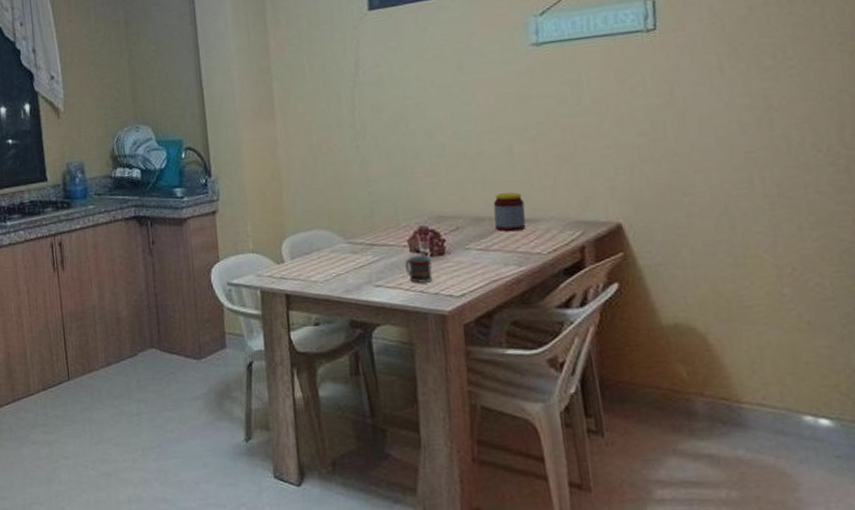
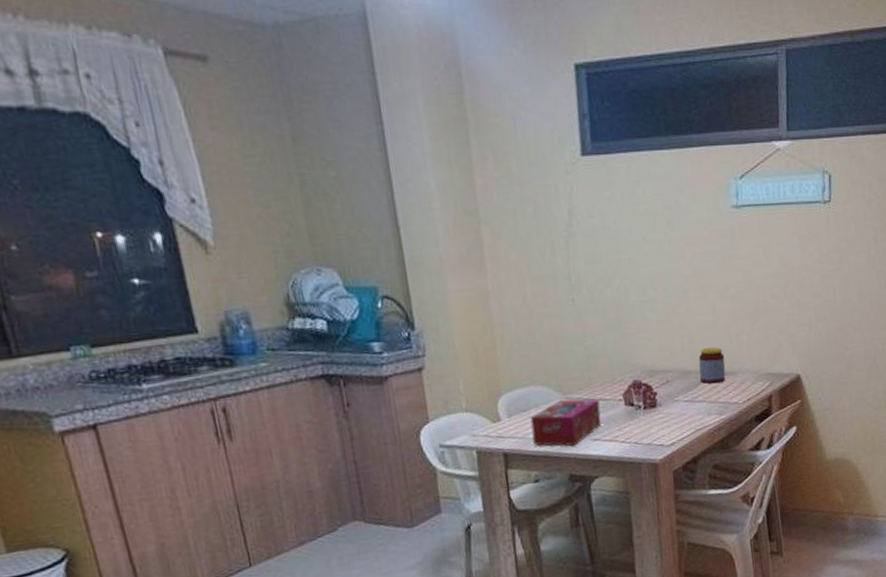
tissue box: none [312,243,385,291] -> present [530,399,601,446]
cup: present [405,254,433,283] -> none [621,408,646,435]

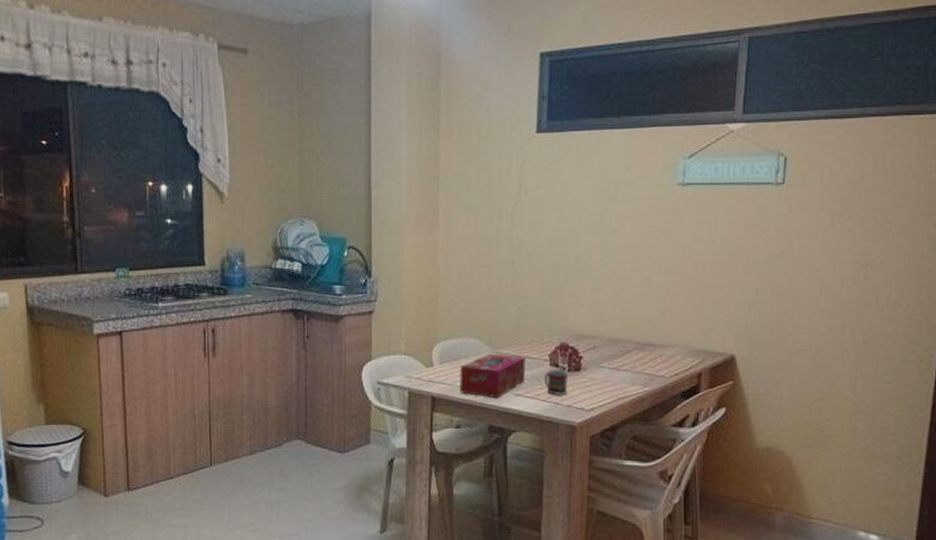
cup: none [621,408,646,435] -> present [545,368,568,395]
jar: present [698,347,726,384] -> none [627,319,655,353]

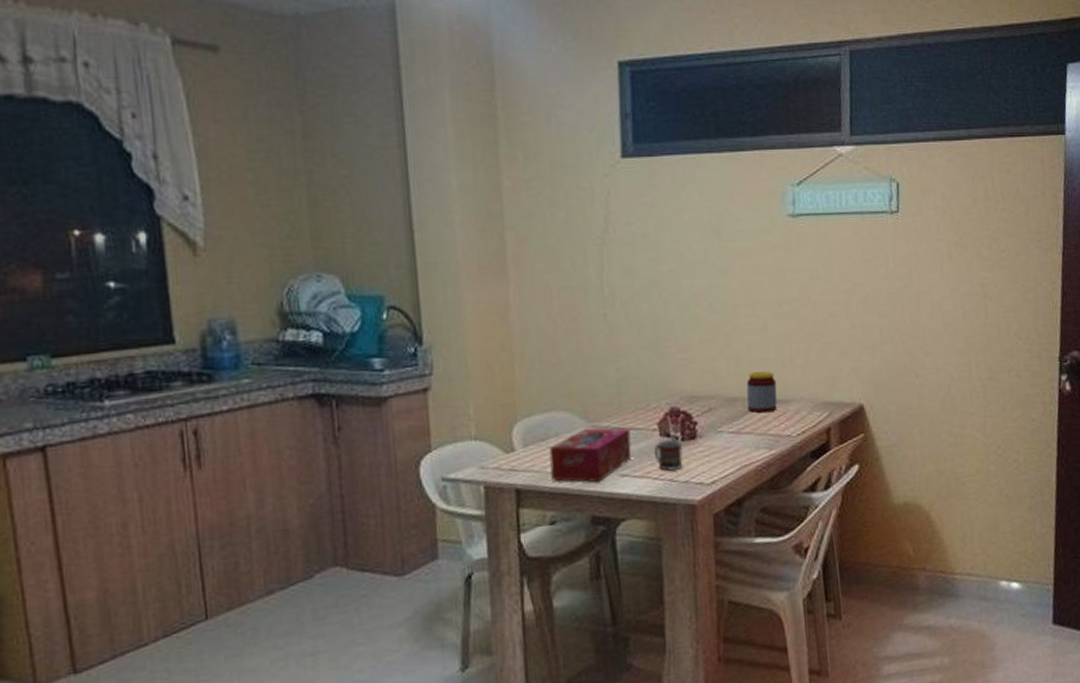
jar: none [627,319,655,353] -> present [746,371,777,413]

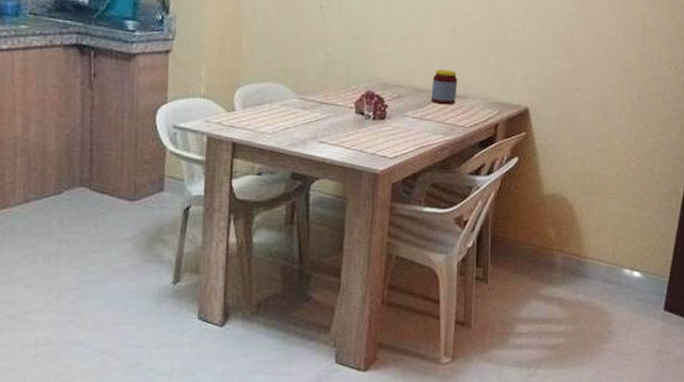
tissue box: present [549,427,632,483] -> none [262,99,331,145]
cup: present [654,439,683,471] -> none [349,116,373,143]

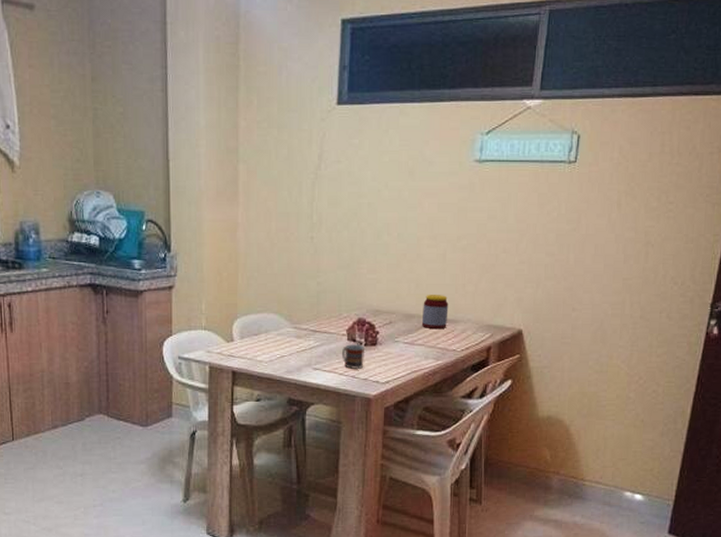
cup: none [349,116,373,143] -> present [342,343,364,369]

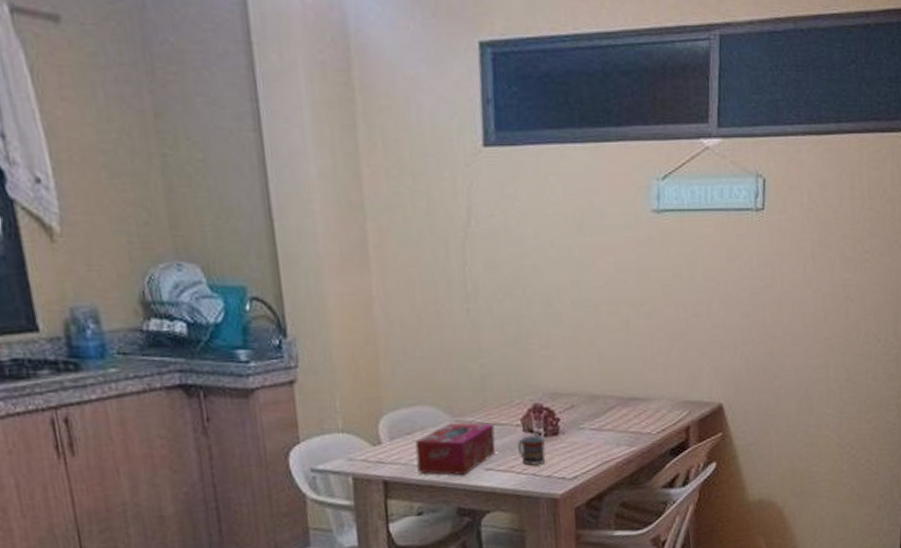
tissue box: none [260,328,324,372] -> present [415,422,496,476]
jar: present [421,295,449,328] -> none [608,370,639,410]

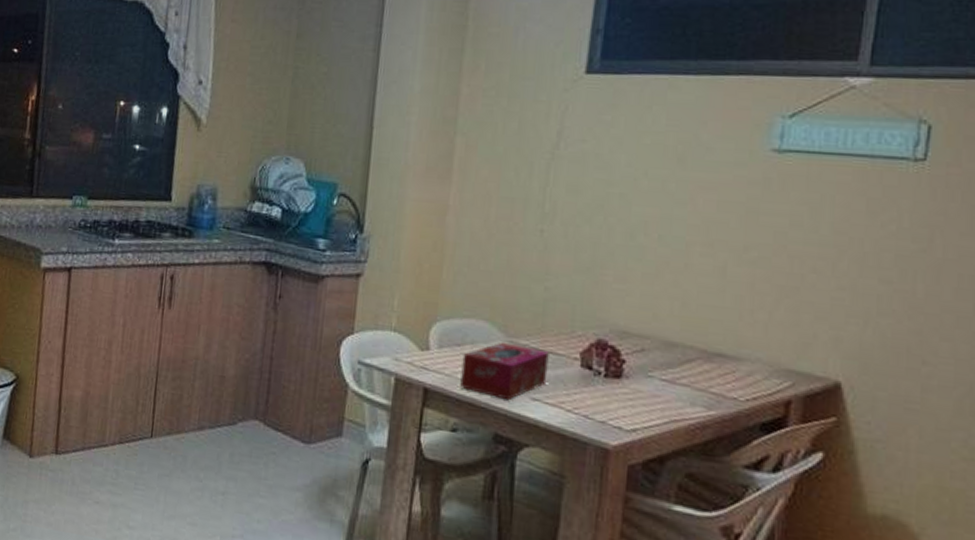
cup: present [518,434,546,466] -> none [572,371,604,407]

